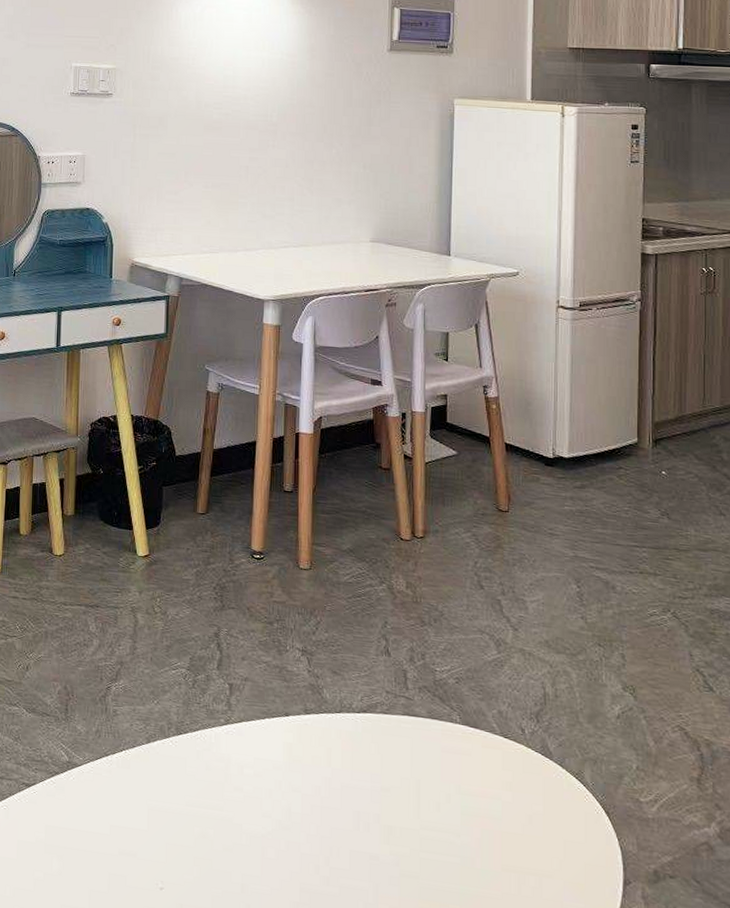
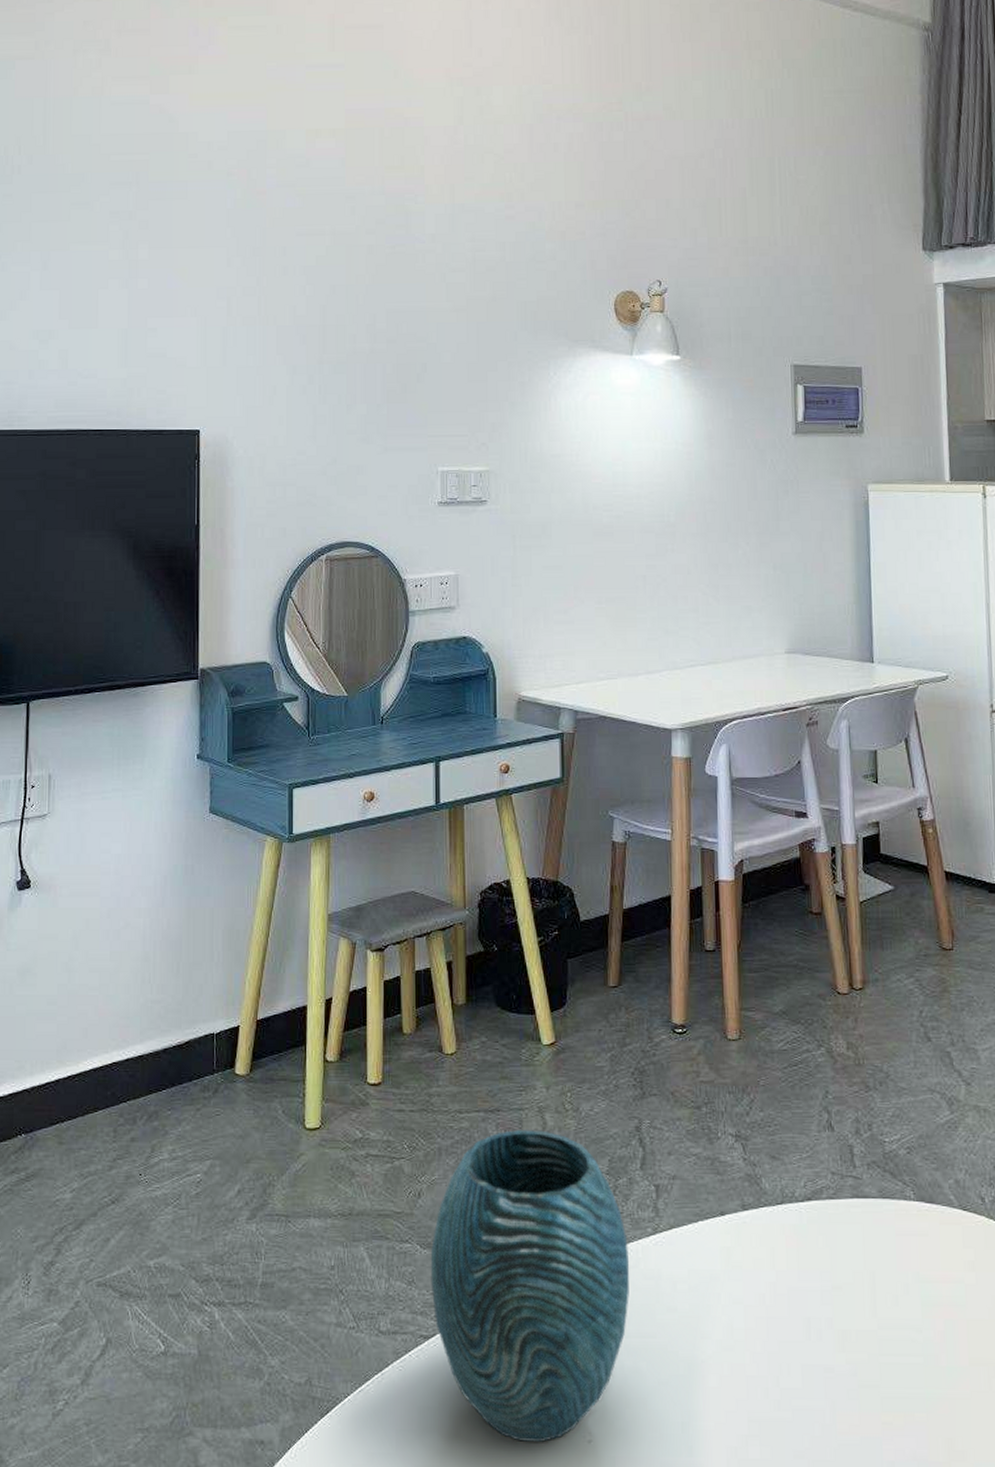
vase: none [33,624,204,884] -> present [430,1130,630,1442]

